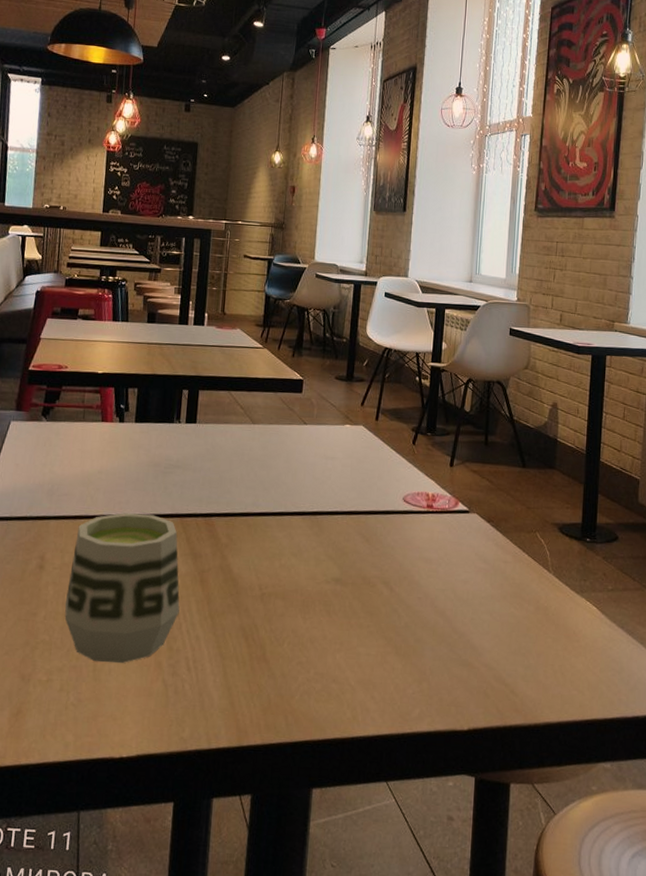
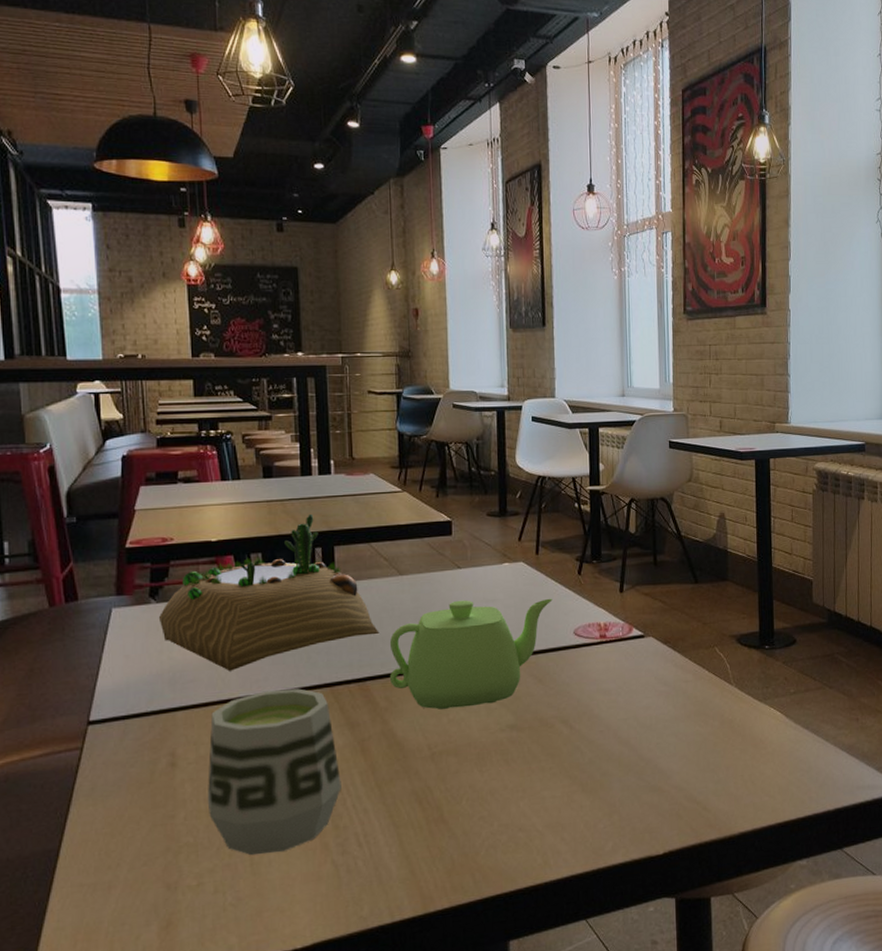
succulent planter: none [46,358,229,491] -> present [158,513,380,671]
teapot: none [232,453,387,555] -> present [389,598,553,710]

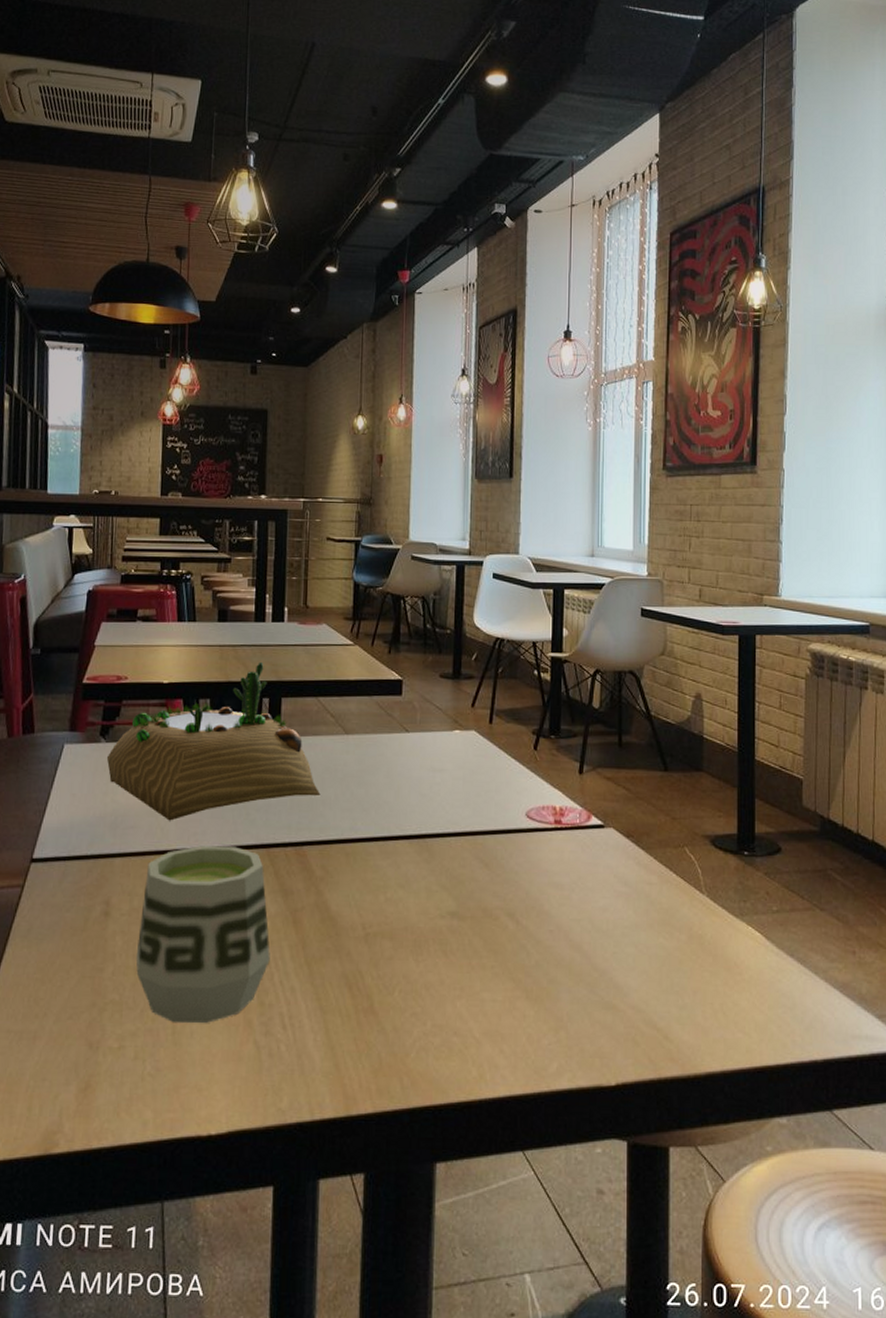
teapot: present [389,598,553,710] -> none [327,767,505,886]

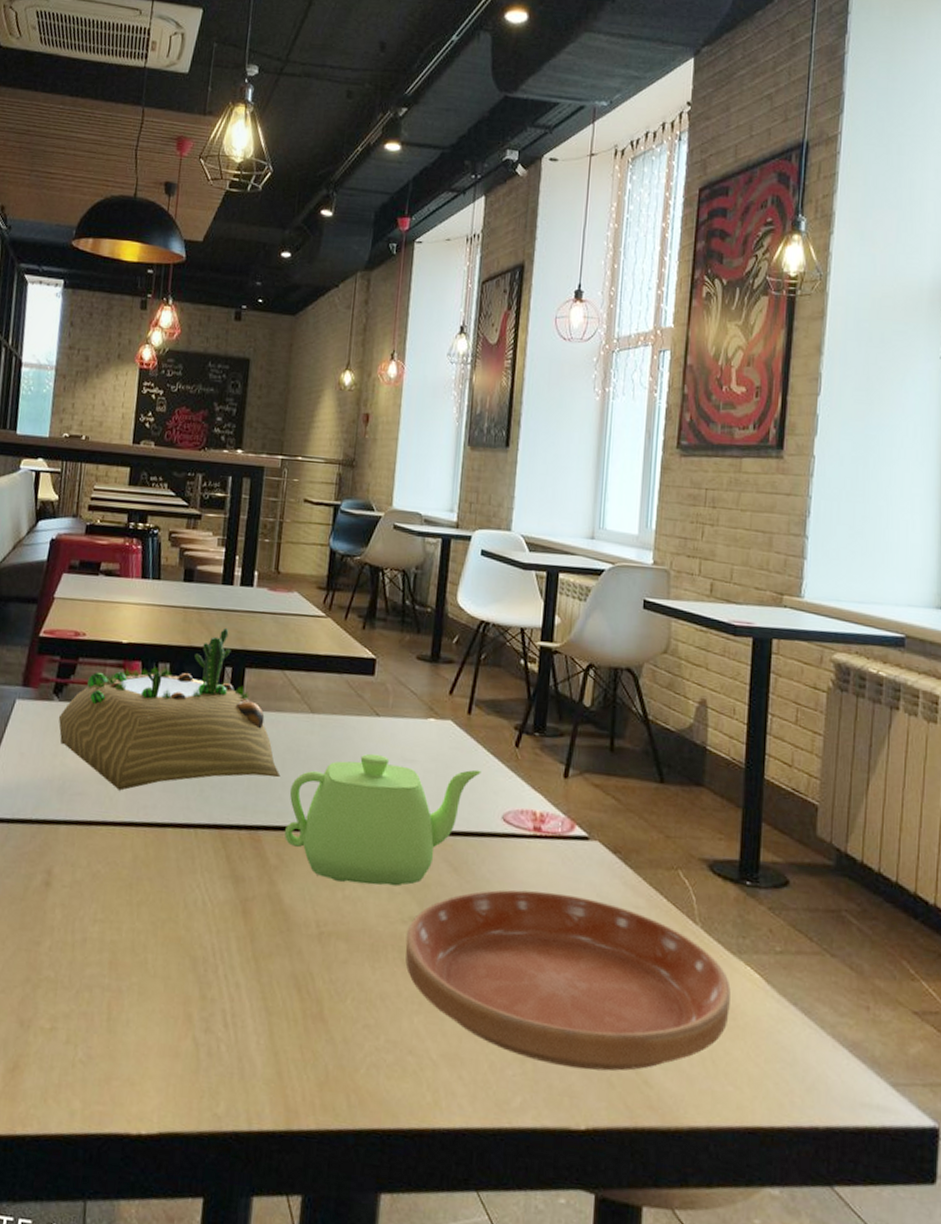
cup: present [135,846,270,1024] -> none [74,820,216,1012]
teapot: none [327,767,505,886] -> present [284,753,482,887]
saucer: none [445,877,736,1033] -> present [405,889,731,1071]

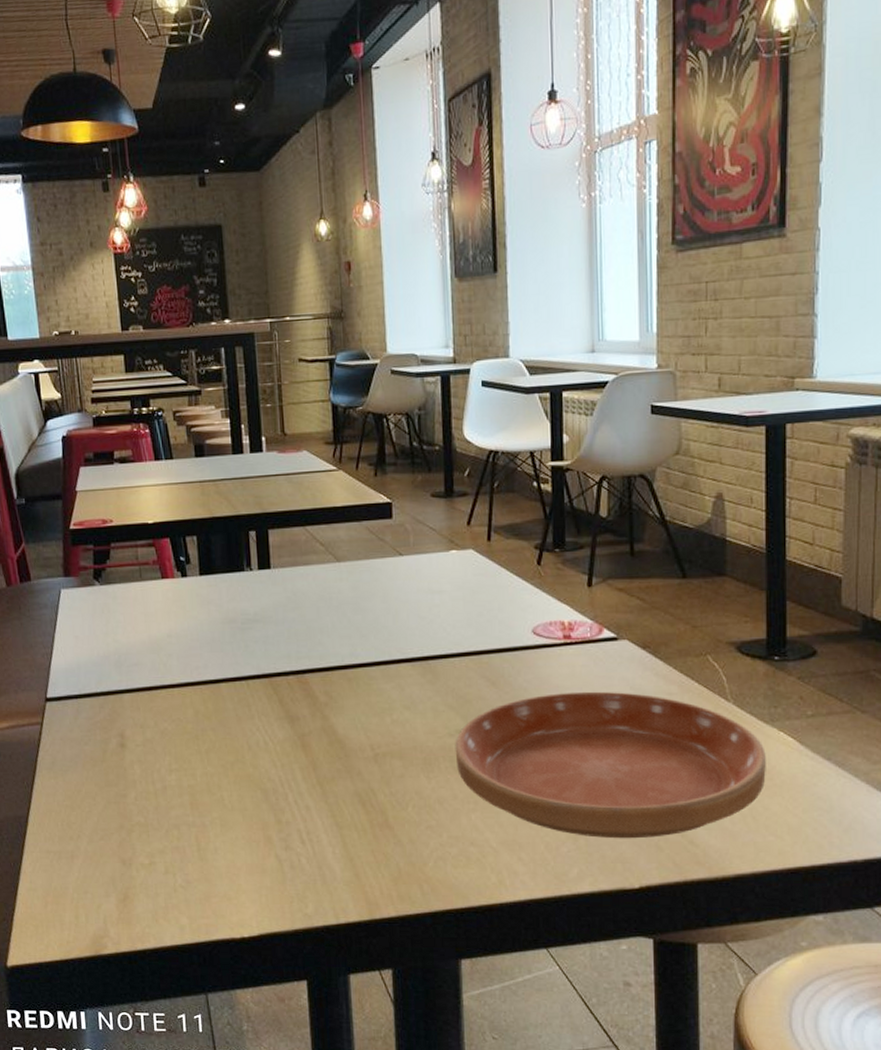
succulent planter: present [58,627,281,791] -> none [102,494,317,657]
teapot: present [284,753,482,887] -> none [328,590,507,708]

